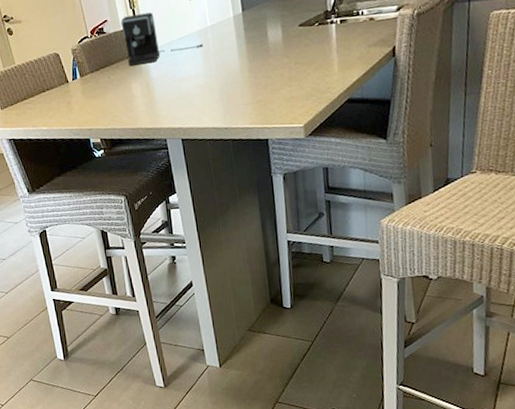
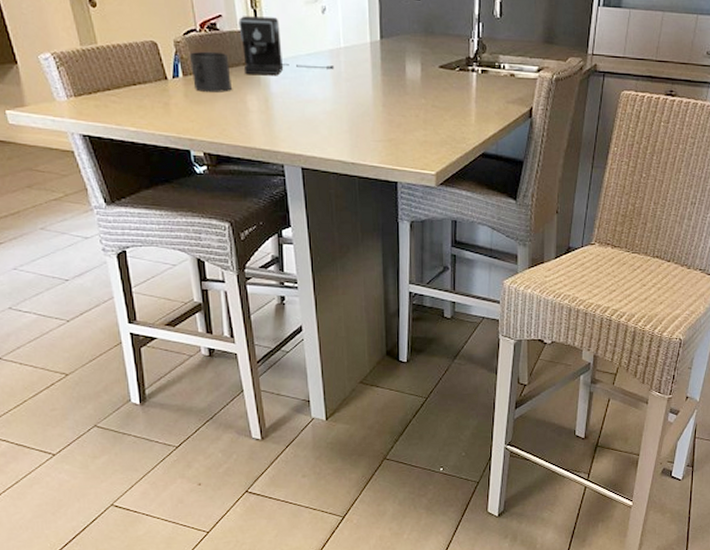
mug: none [83,51,119,88] -> present [189,51,232,92]

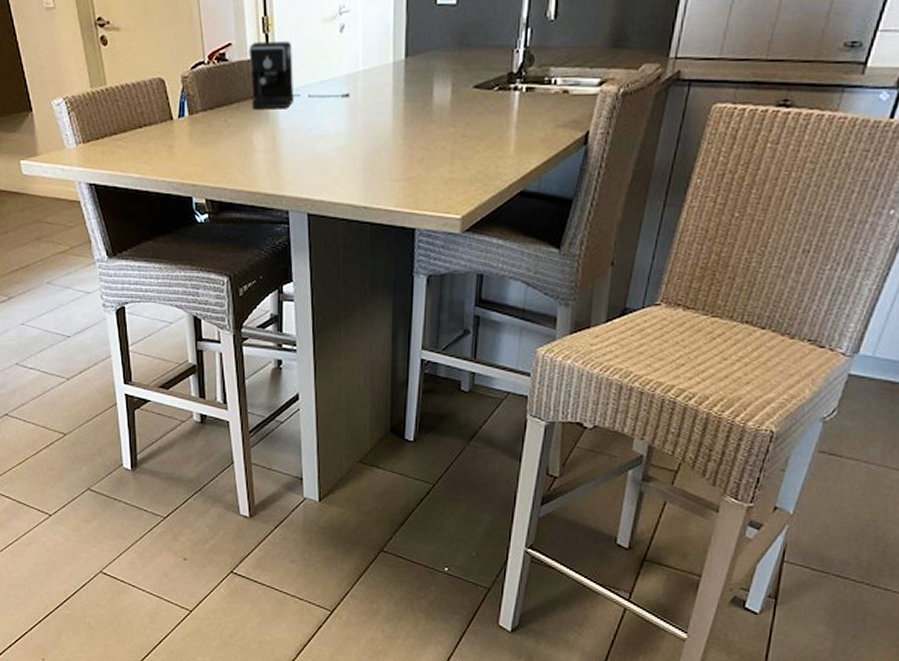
mug: present [189,51,232,92] -> none [196,85,238,131]

